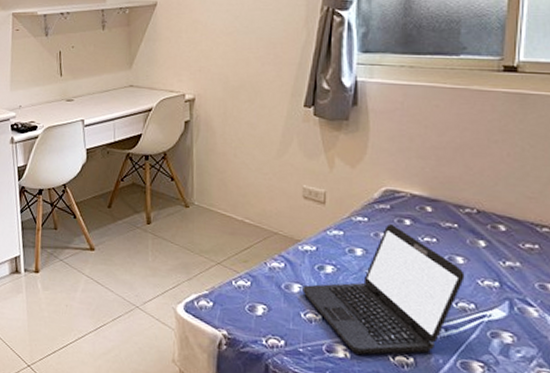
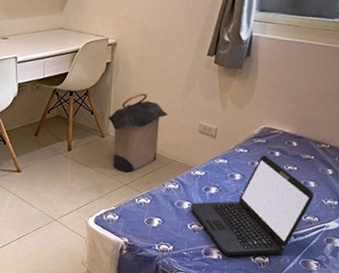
laundry hamper: none [190,154,263,249] -> present [107,93,168,172]

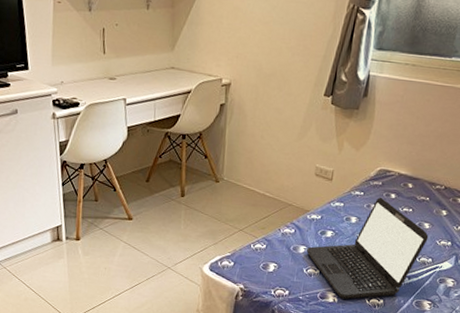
laundry hamper: present [107,93,168,172] -> none [221,136,284,218]

